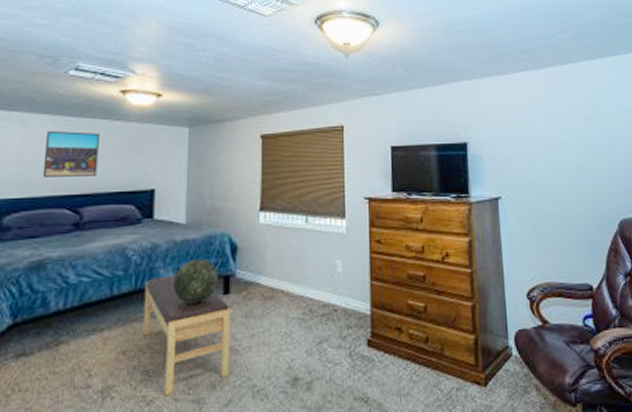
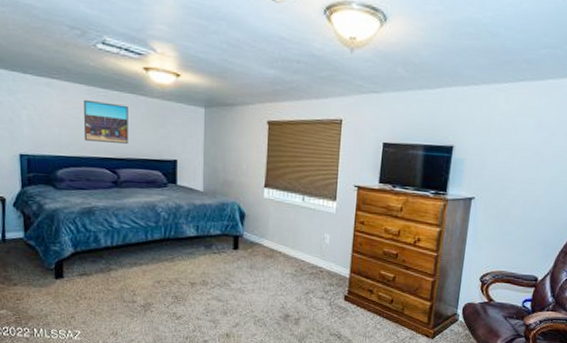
bench: present [142,275,231,396] -> none [172,230,239,315]
decorative sphere: present [173,258,218,304] -> none [194,220,229,254]

